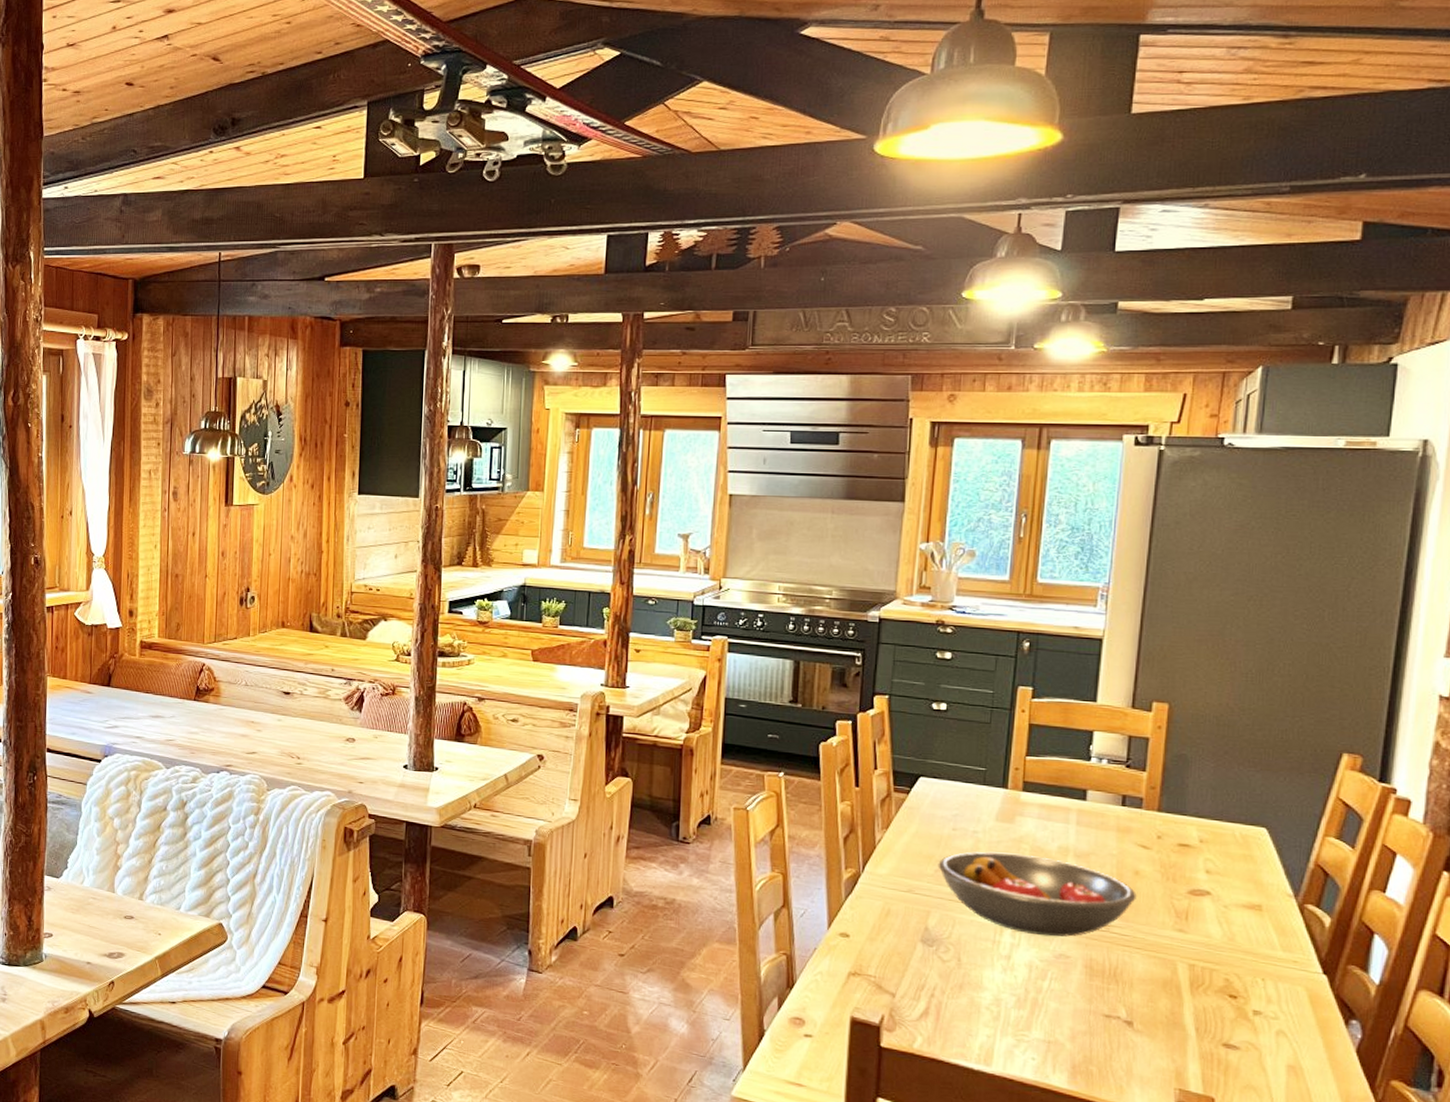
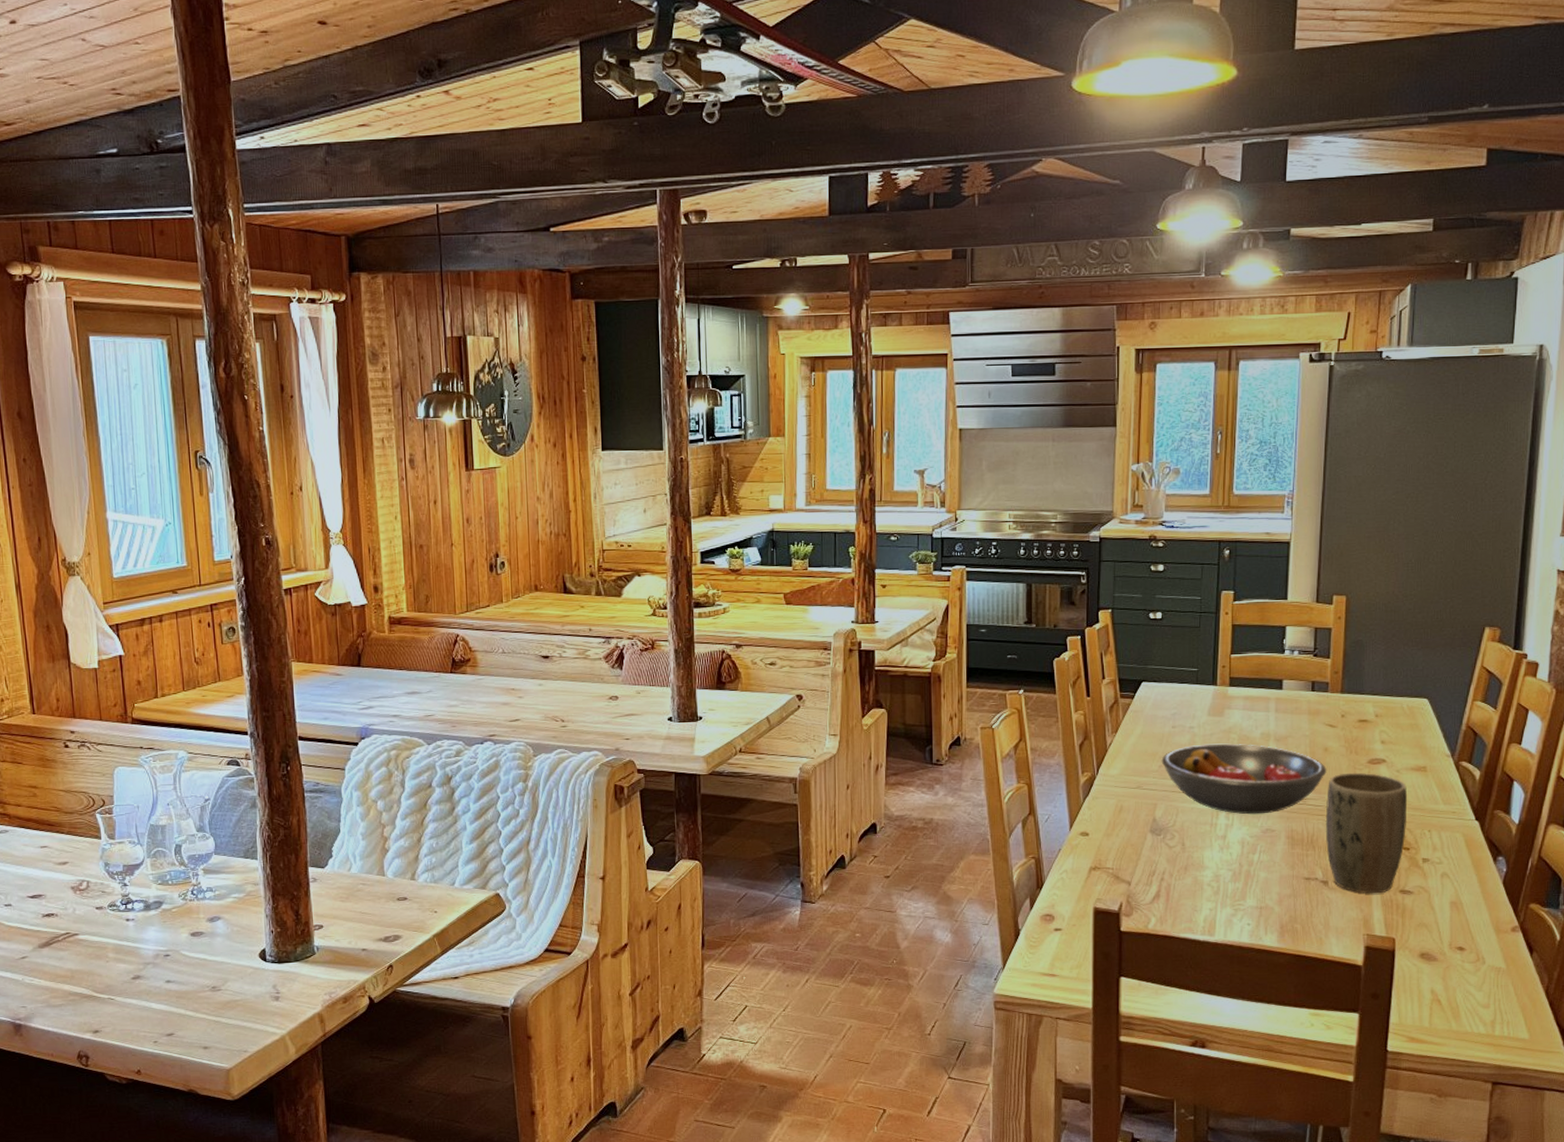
plant pot: none [1132,901,1237,1044] -> present [1325,772,1408,894]

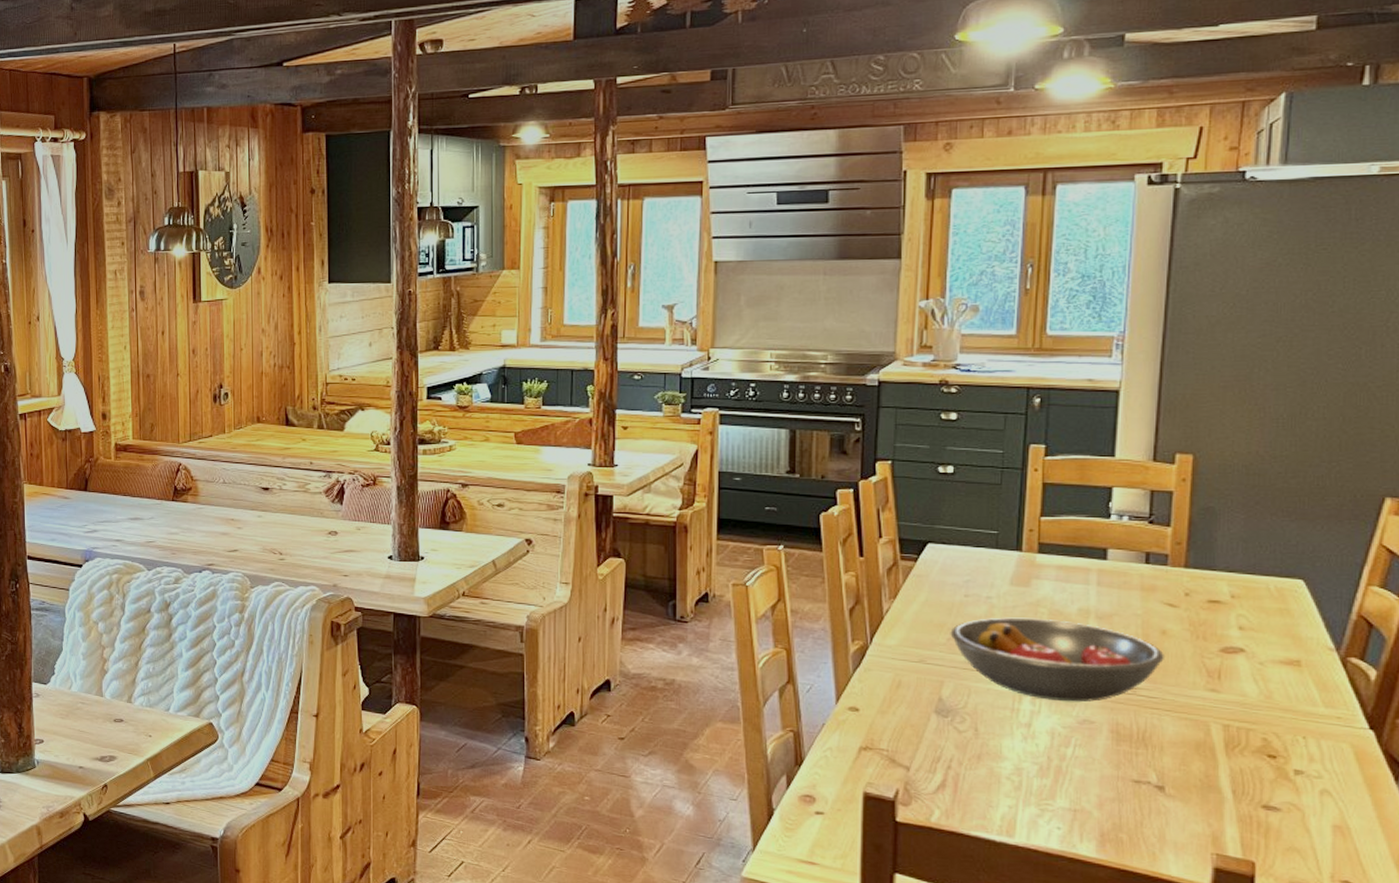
plant pot: present [1325,772,1408,894] -> none [1161,661,1275,807]

